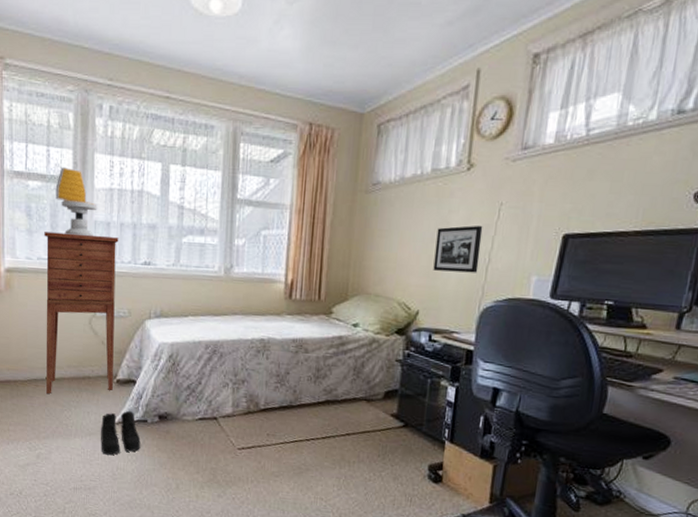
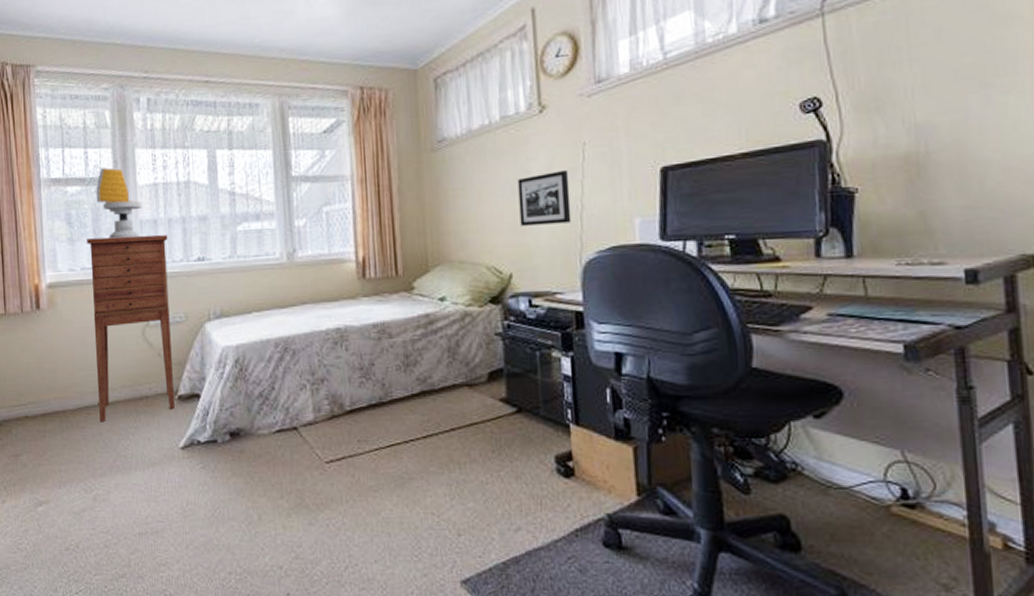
boots: present [101,411,141,455] -> none [164,432,212,488]

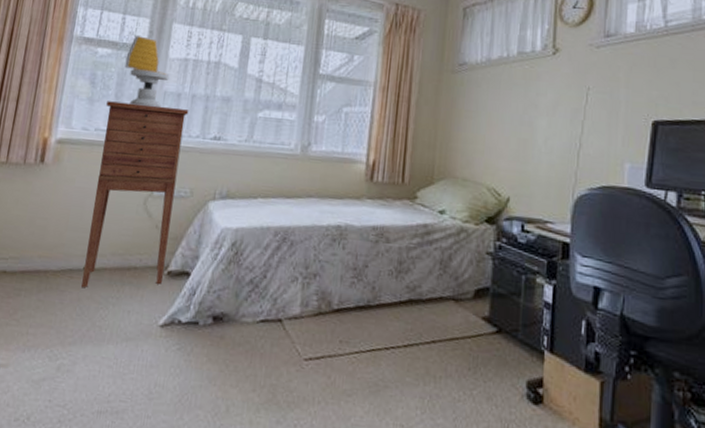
picture frame: present [517,169,572,226] -> none [523,109,572,159]

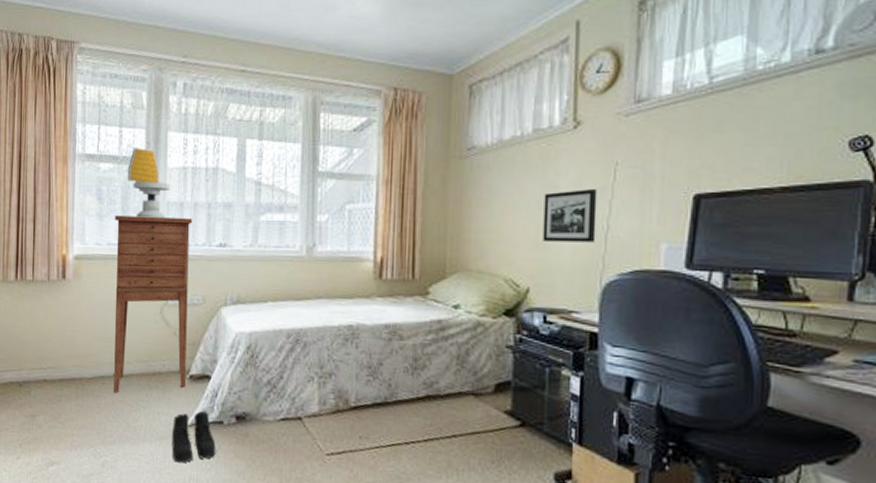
boots: none [138,310,188,368] -> present [172,411,216,463]
picture frame: none [523,109,572,159] -> present [543,188,598,243]

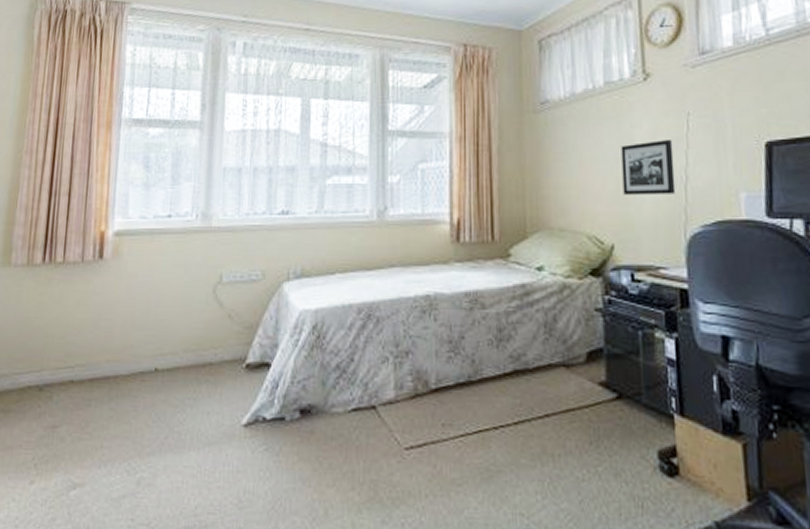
cabinet: present [114,215,193,392] -> none [155,184,252,390]
chair: present [127,148,171,218] -> none [179,110,227,186]
boots: present [172,411,216,463] -> none [223,407,276,473]

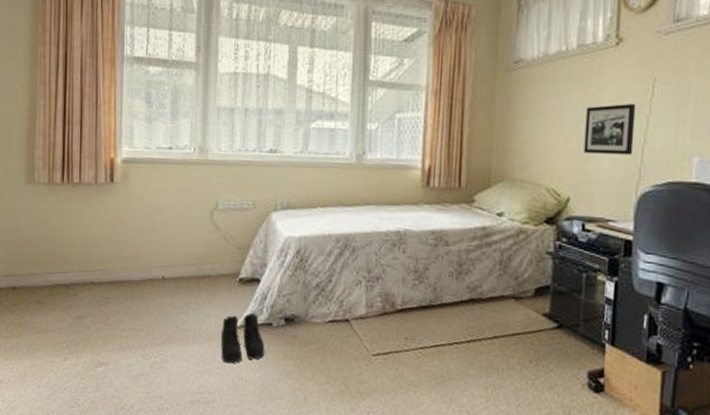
boots: none [223,407,276,473] -> present [221,313,265,364]

